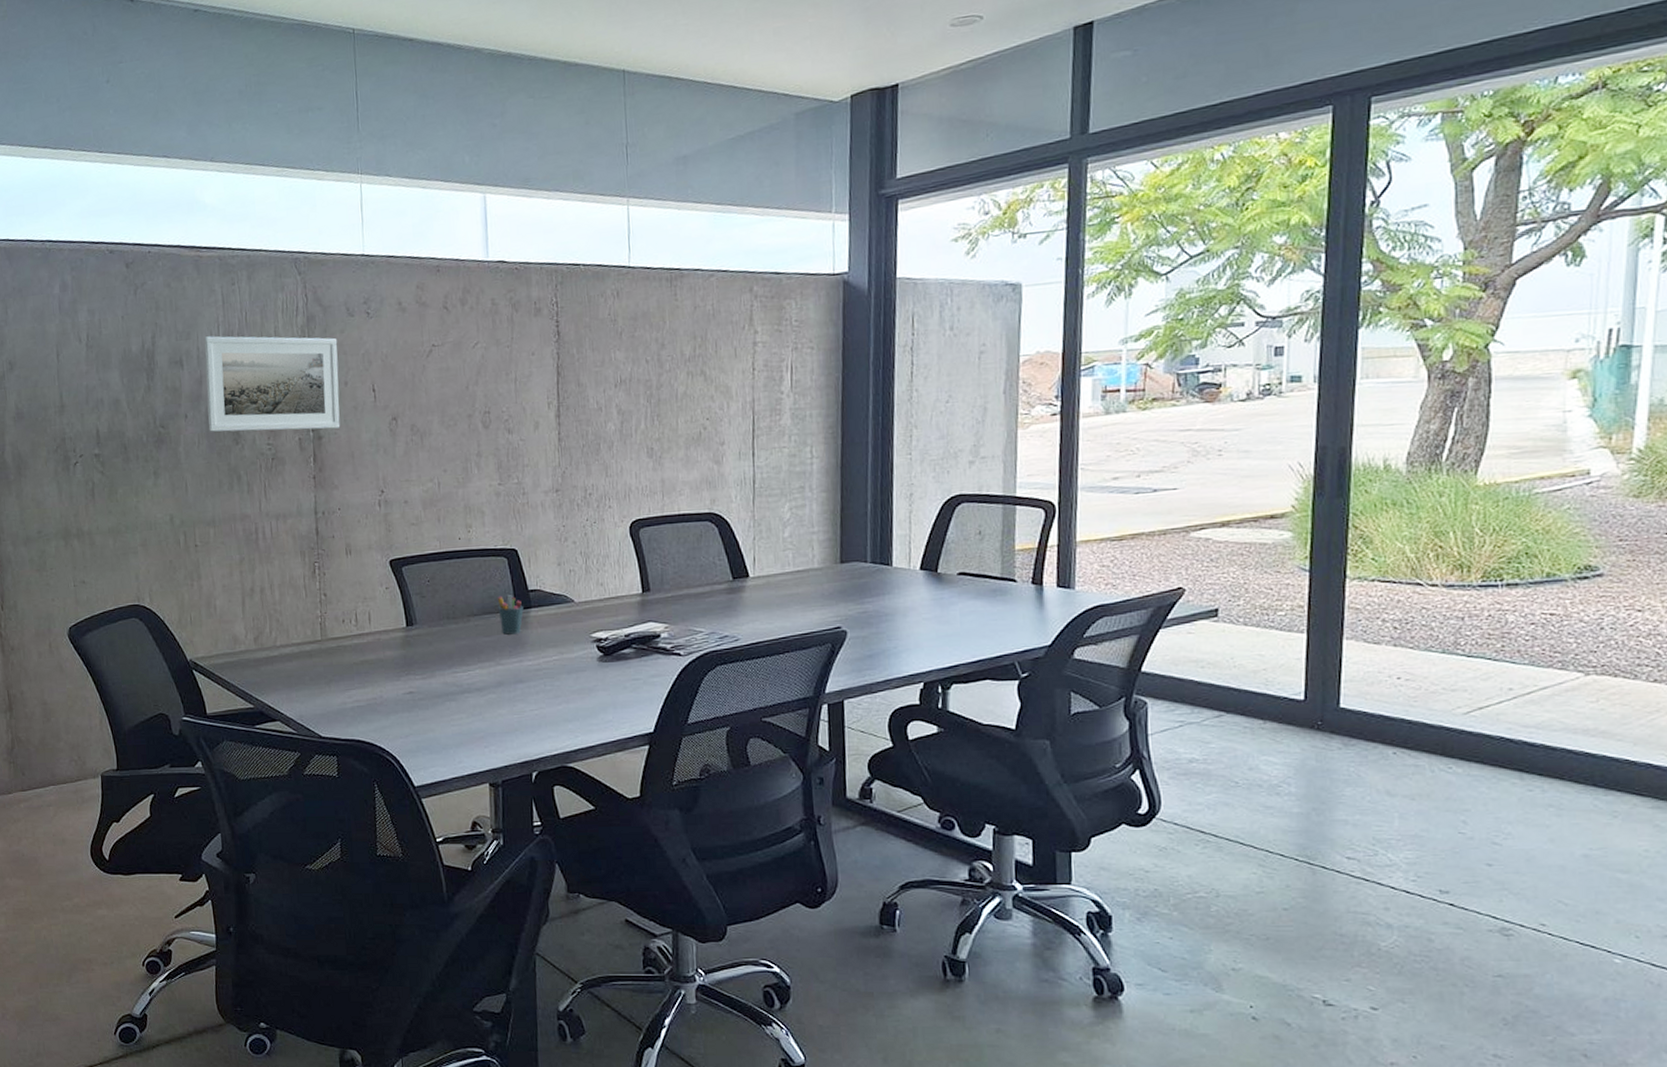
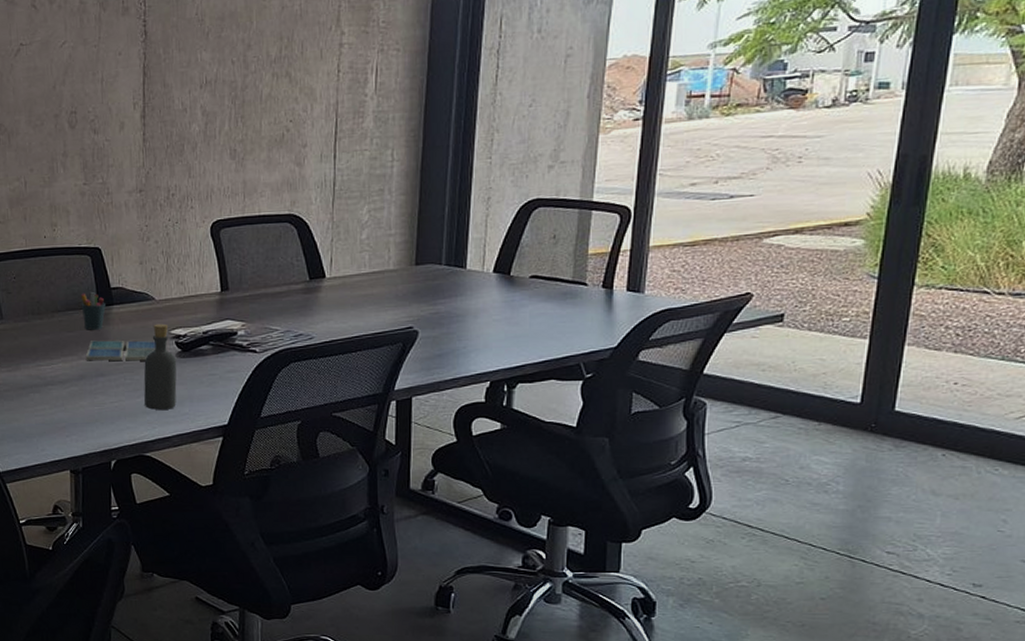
drink coaster: none [503,644,577,667] -> present [85,340,156,361]
bottle: none [564,626,600,717] -> present [144,323,177,410]

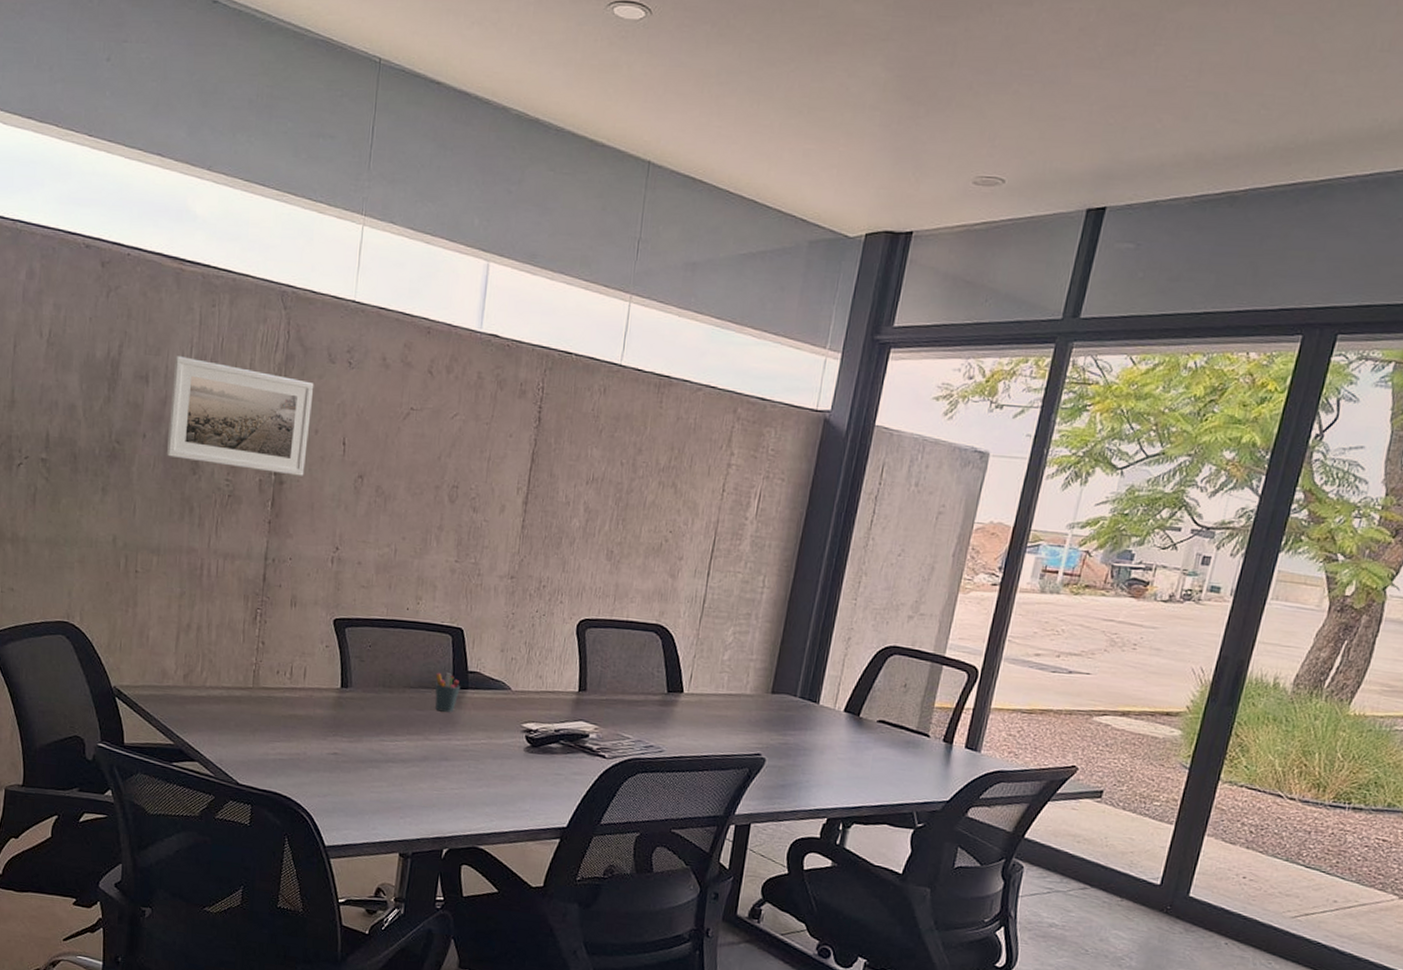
drink coaster: present [85,340,156,361] -> none [431,722,506,751]
bottle: present [144,323,177,410] -> none [486,714,525,804]

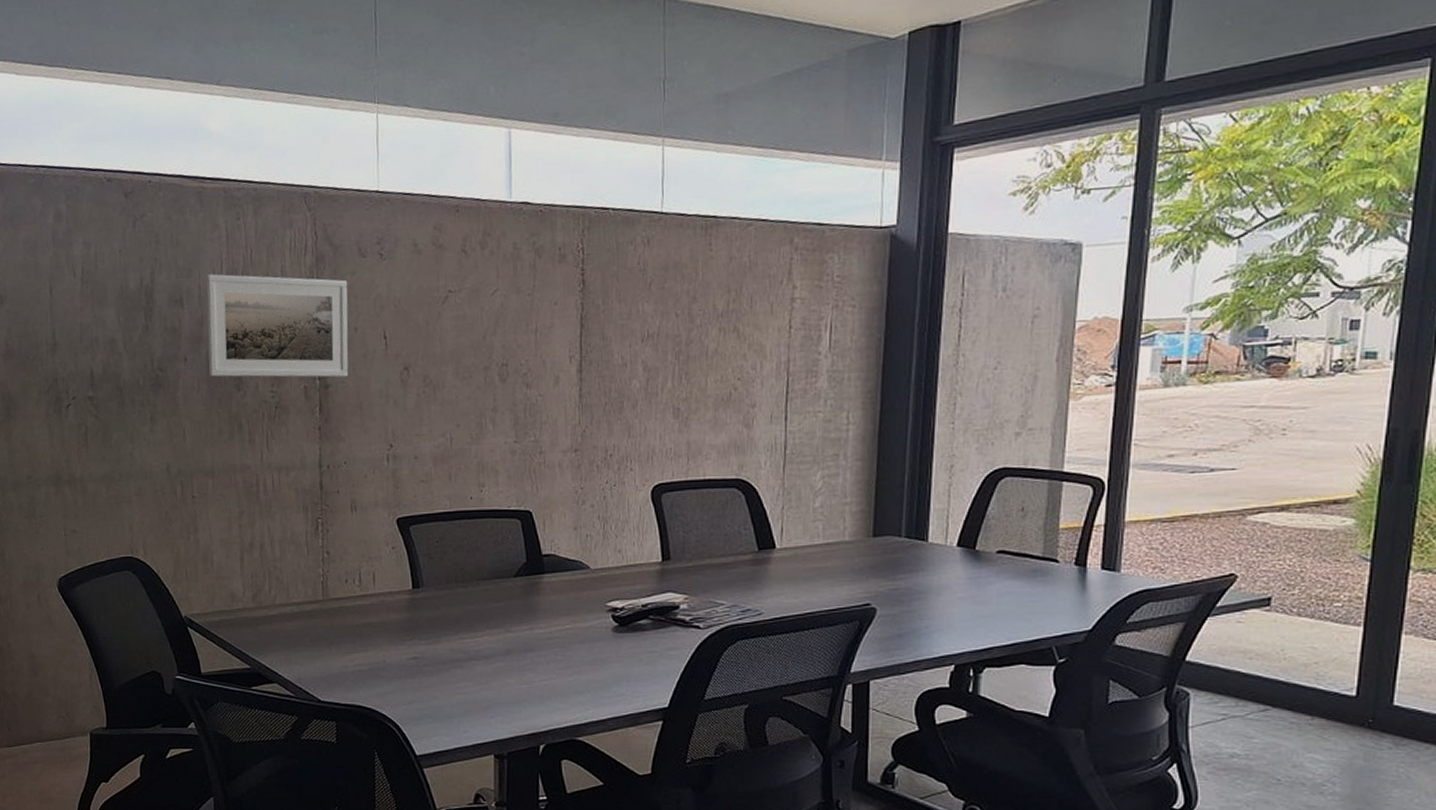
pen holder: present [434,672,460,713] -> none [508,559,536,601]

